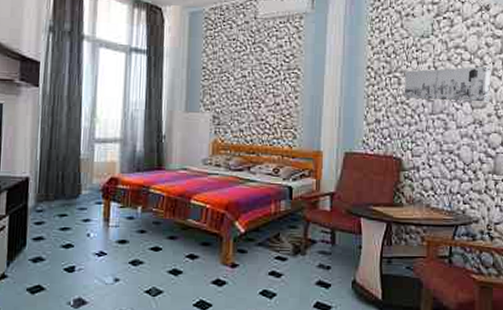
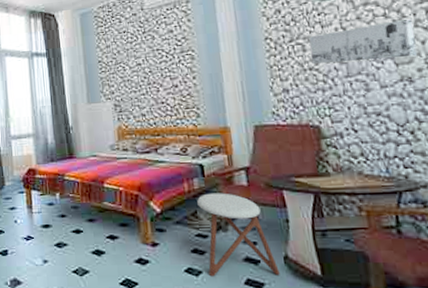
stool: none [281,216,346,299] -> present [197,193,280,277]

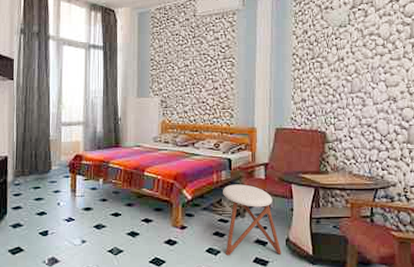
wall art: present [309,18,418,64] -> none [326,50,403,81]

